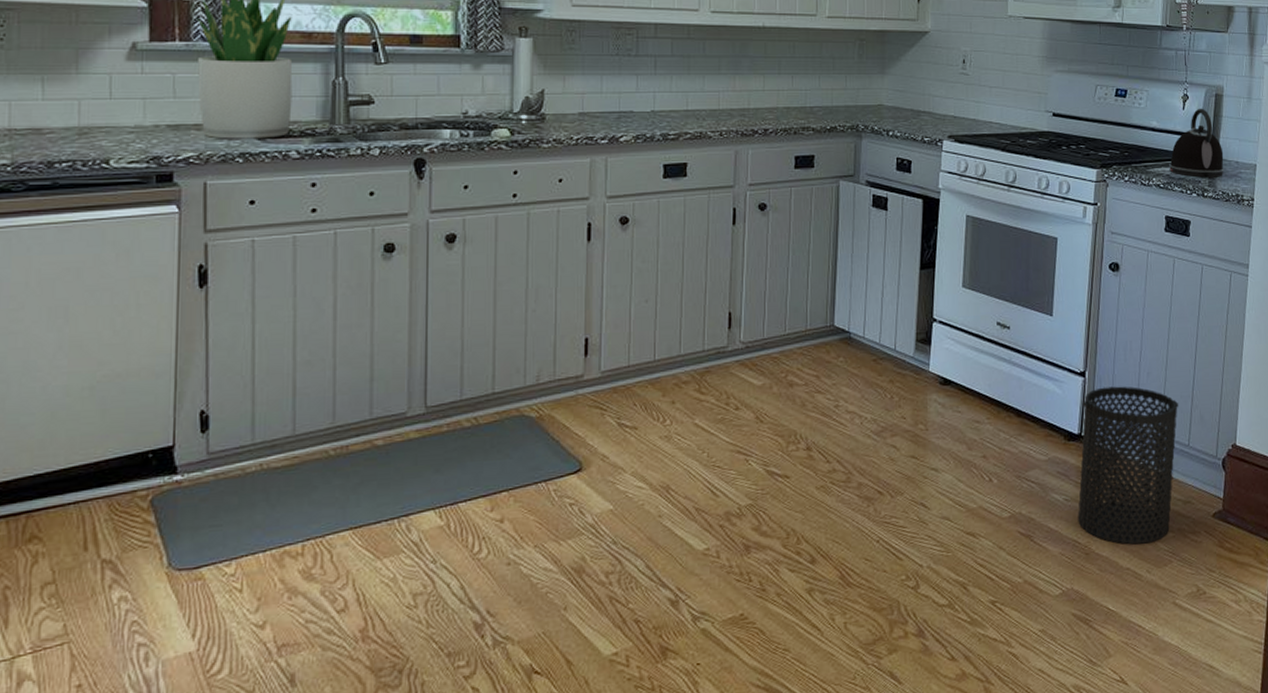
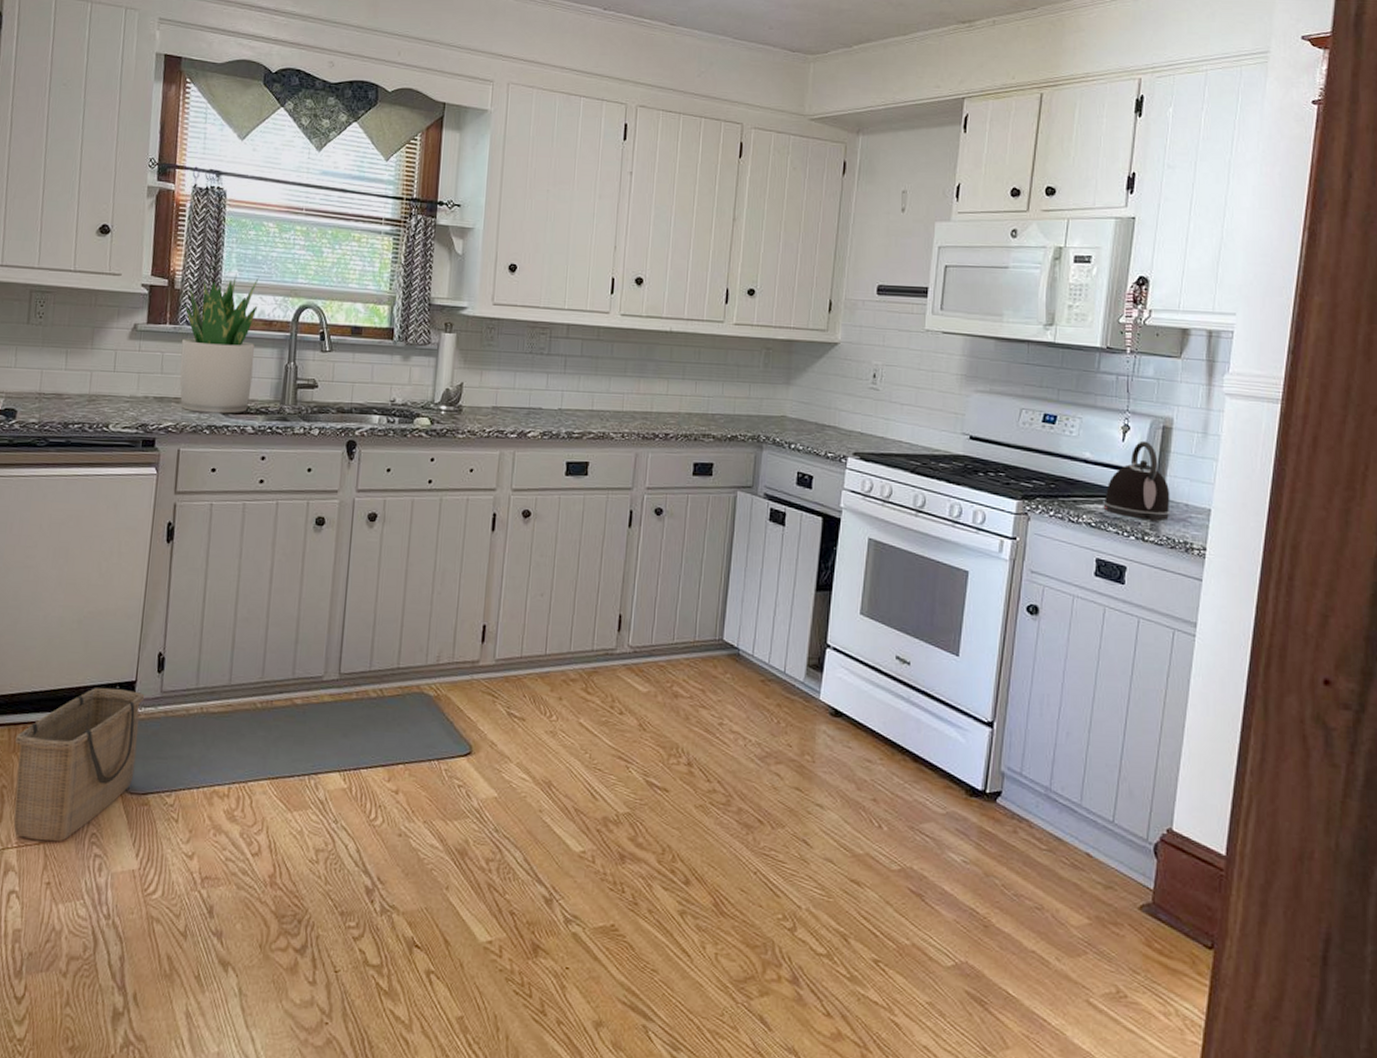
basket: none [17,457,187,642] -> present [13,688,145,842]
trash can: present [1077,386,1179,545] -> none [977,742,1104,927]

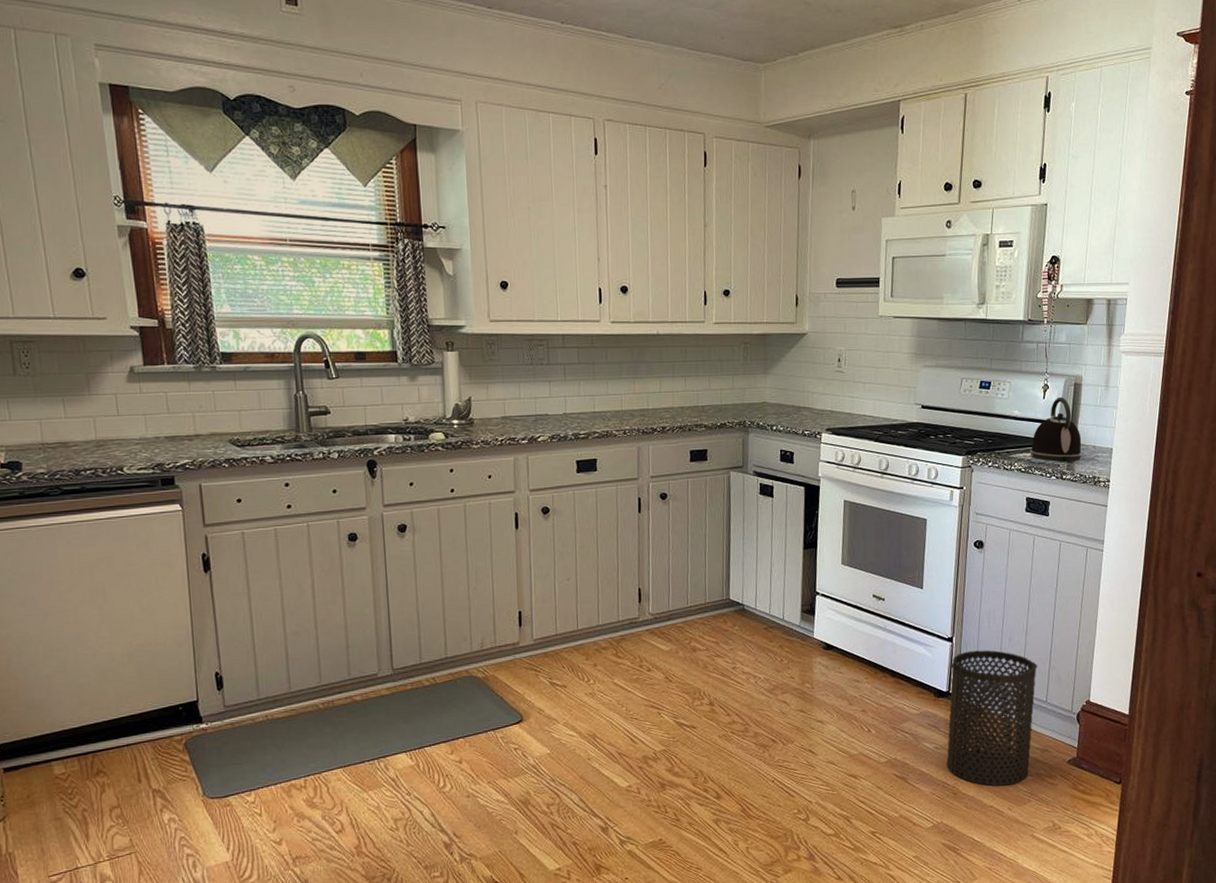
basket: present [13,688,145,842] -> none [87,709,212,852]
planter: present [179,273,260,414] -> none [179,309,264,448]
trash can: none [977,742,1104,927] -> present [946,650,1038,786]

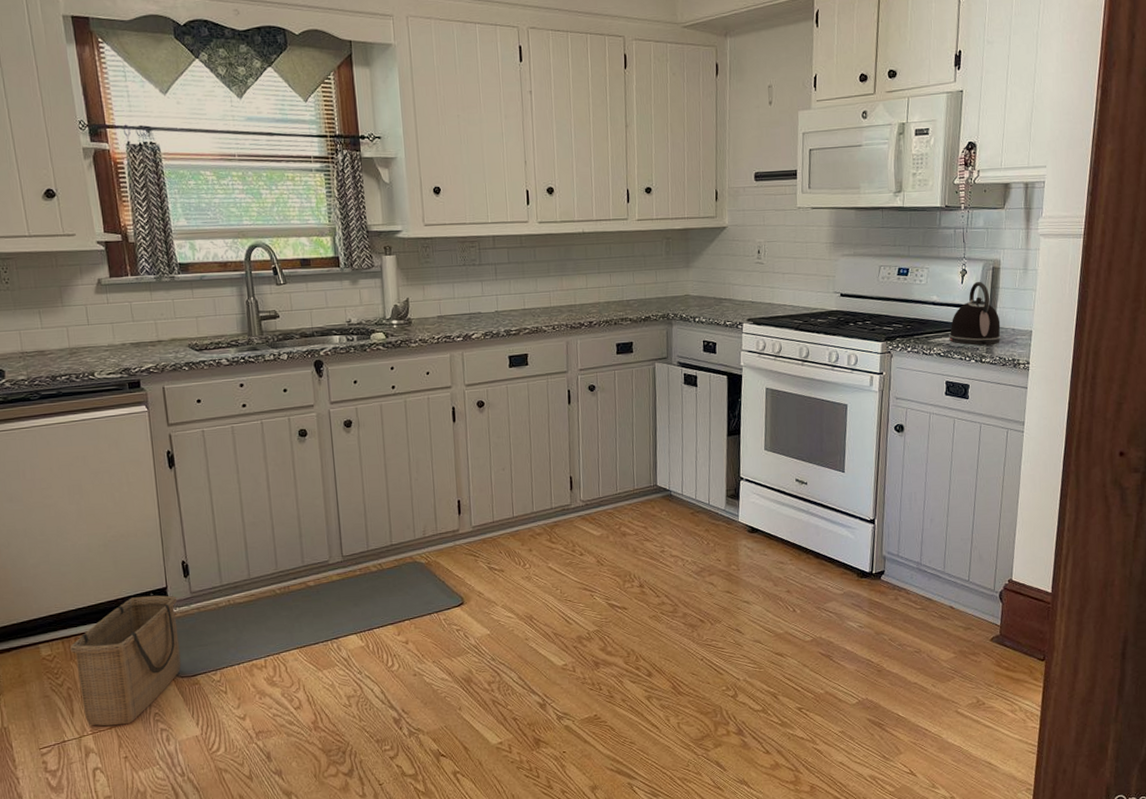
basket: none [87,709,212,852] -> present [70,595,181,726]
trash can: present [946,650,1038,786] -> none [870,531,960,664]

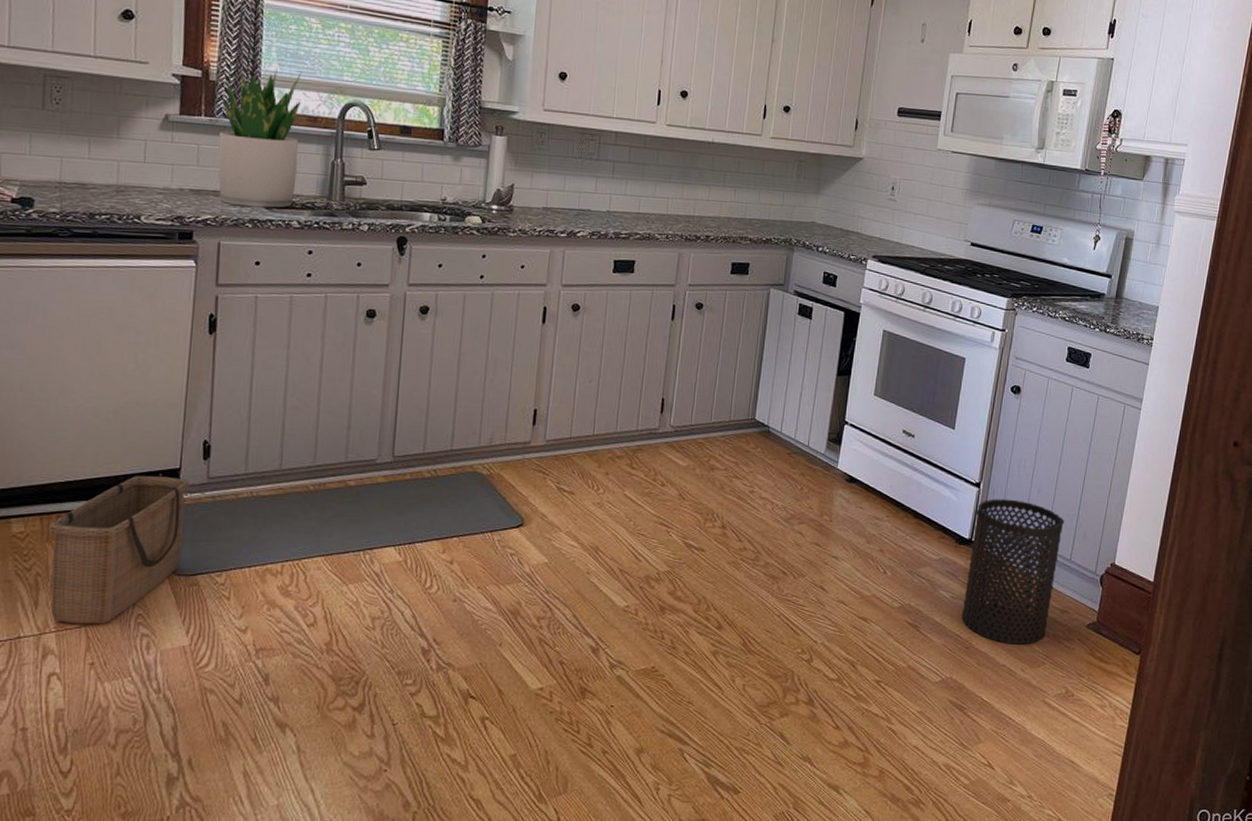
planter: none [140,222,220,352] -> present [217,67,302,209]
trash can: none [870,531,960,664] -> present [961,499,1065,645]
kettle: present [949,281,1001,346] -> none [1076,249,1129,316]

